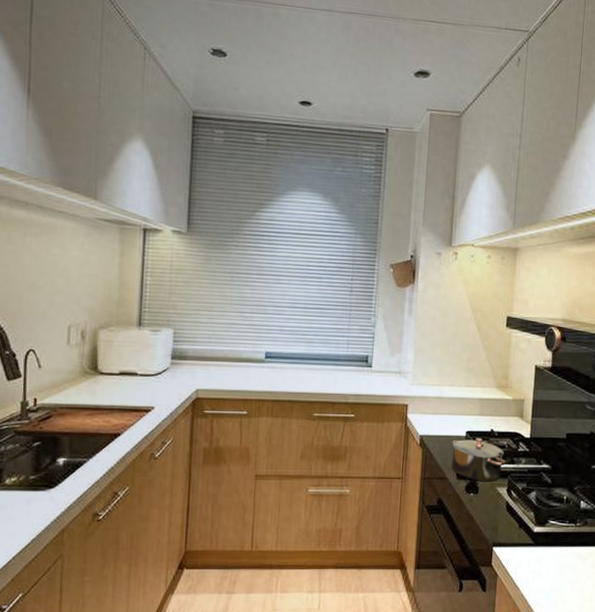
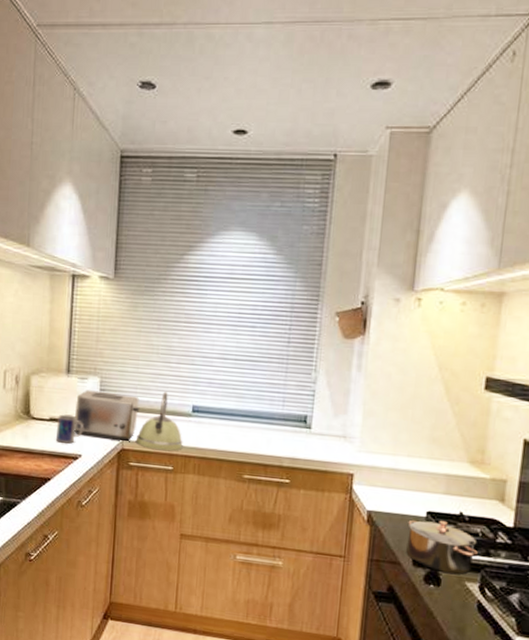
mug: none [126,367,157,397] -> present [55,414,84,444]
toaster: none [146,342,214,391] -> present [74,390,140,442]
kettle: none [210,340,257,397] -> present [135,392,183,452]

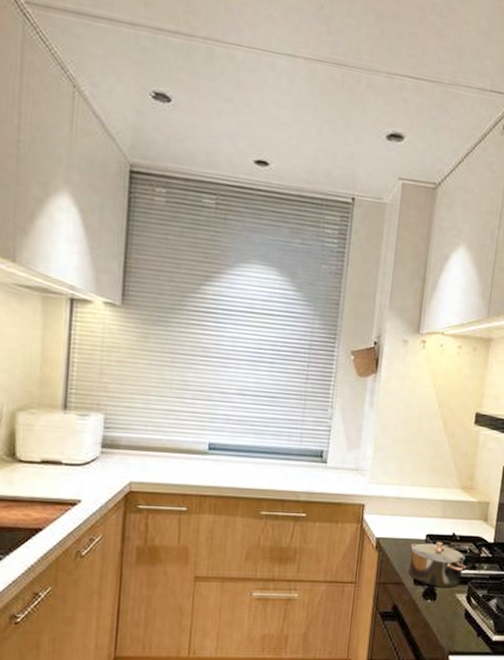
mug: present [55,414,84,444] -> none [48,455,85,488]
toaster: present [74,390,140,442] -> none [72,428,151,484]
kettle: present [135,392,183,452] -> none [145,429,198,492]

